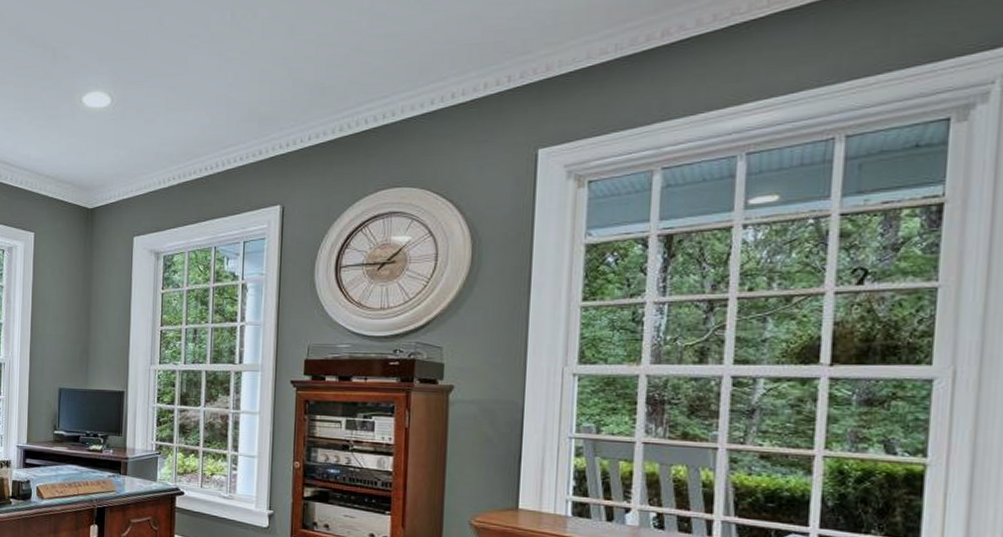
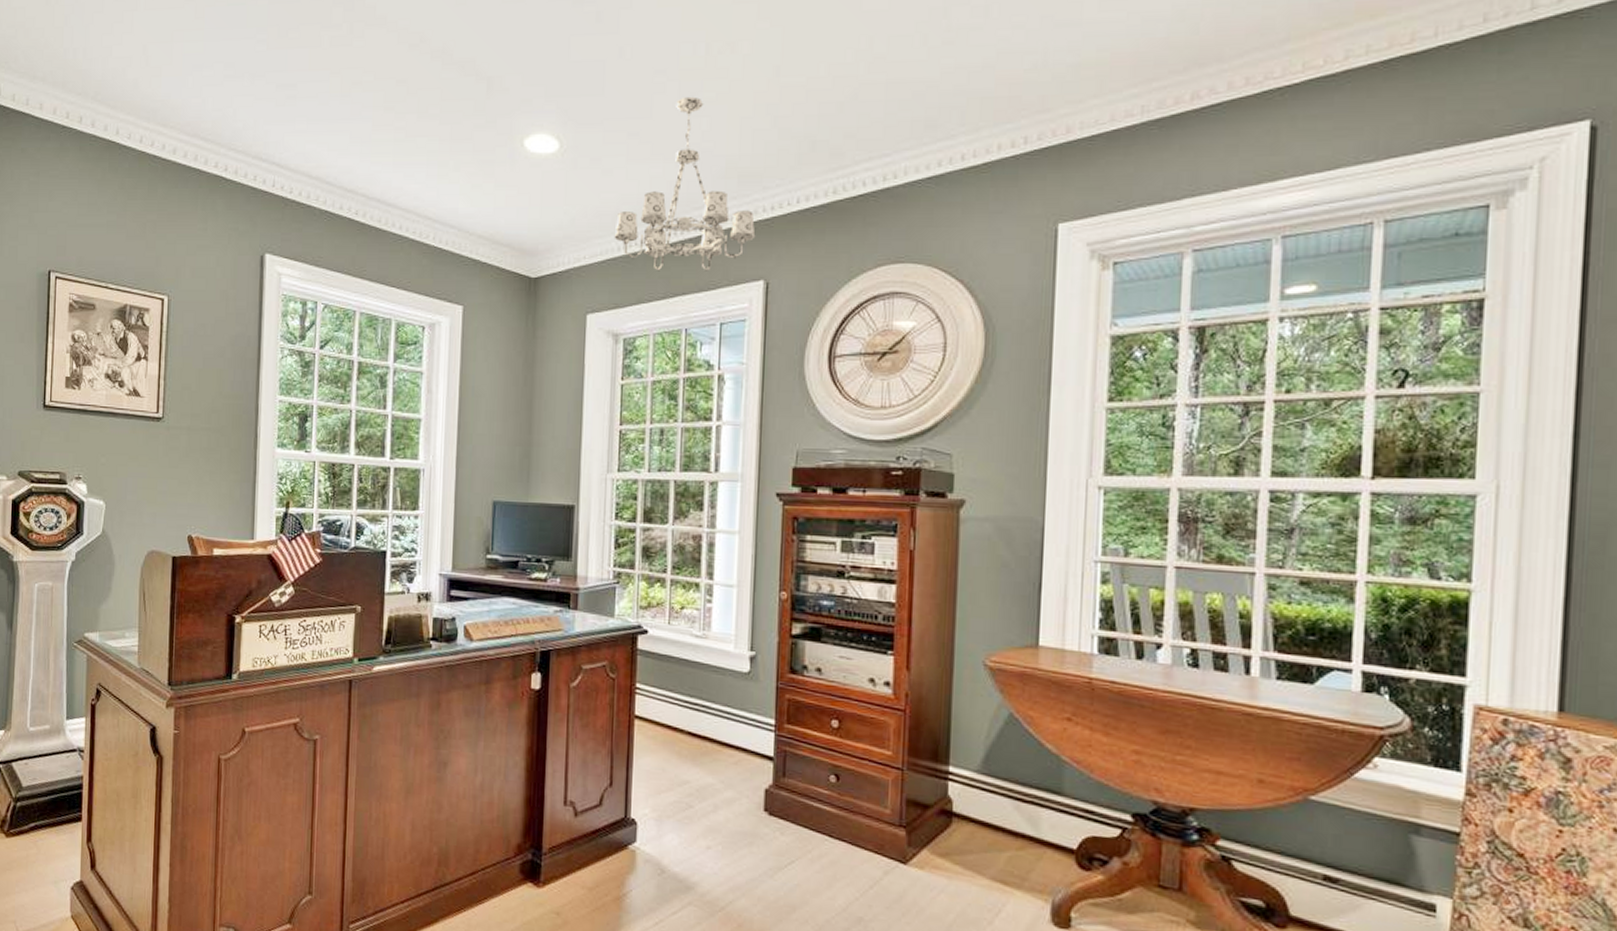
chandelier: none [155,55,273,200] -> present [614,96,756,271]

